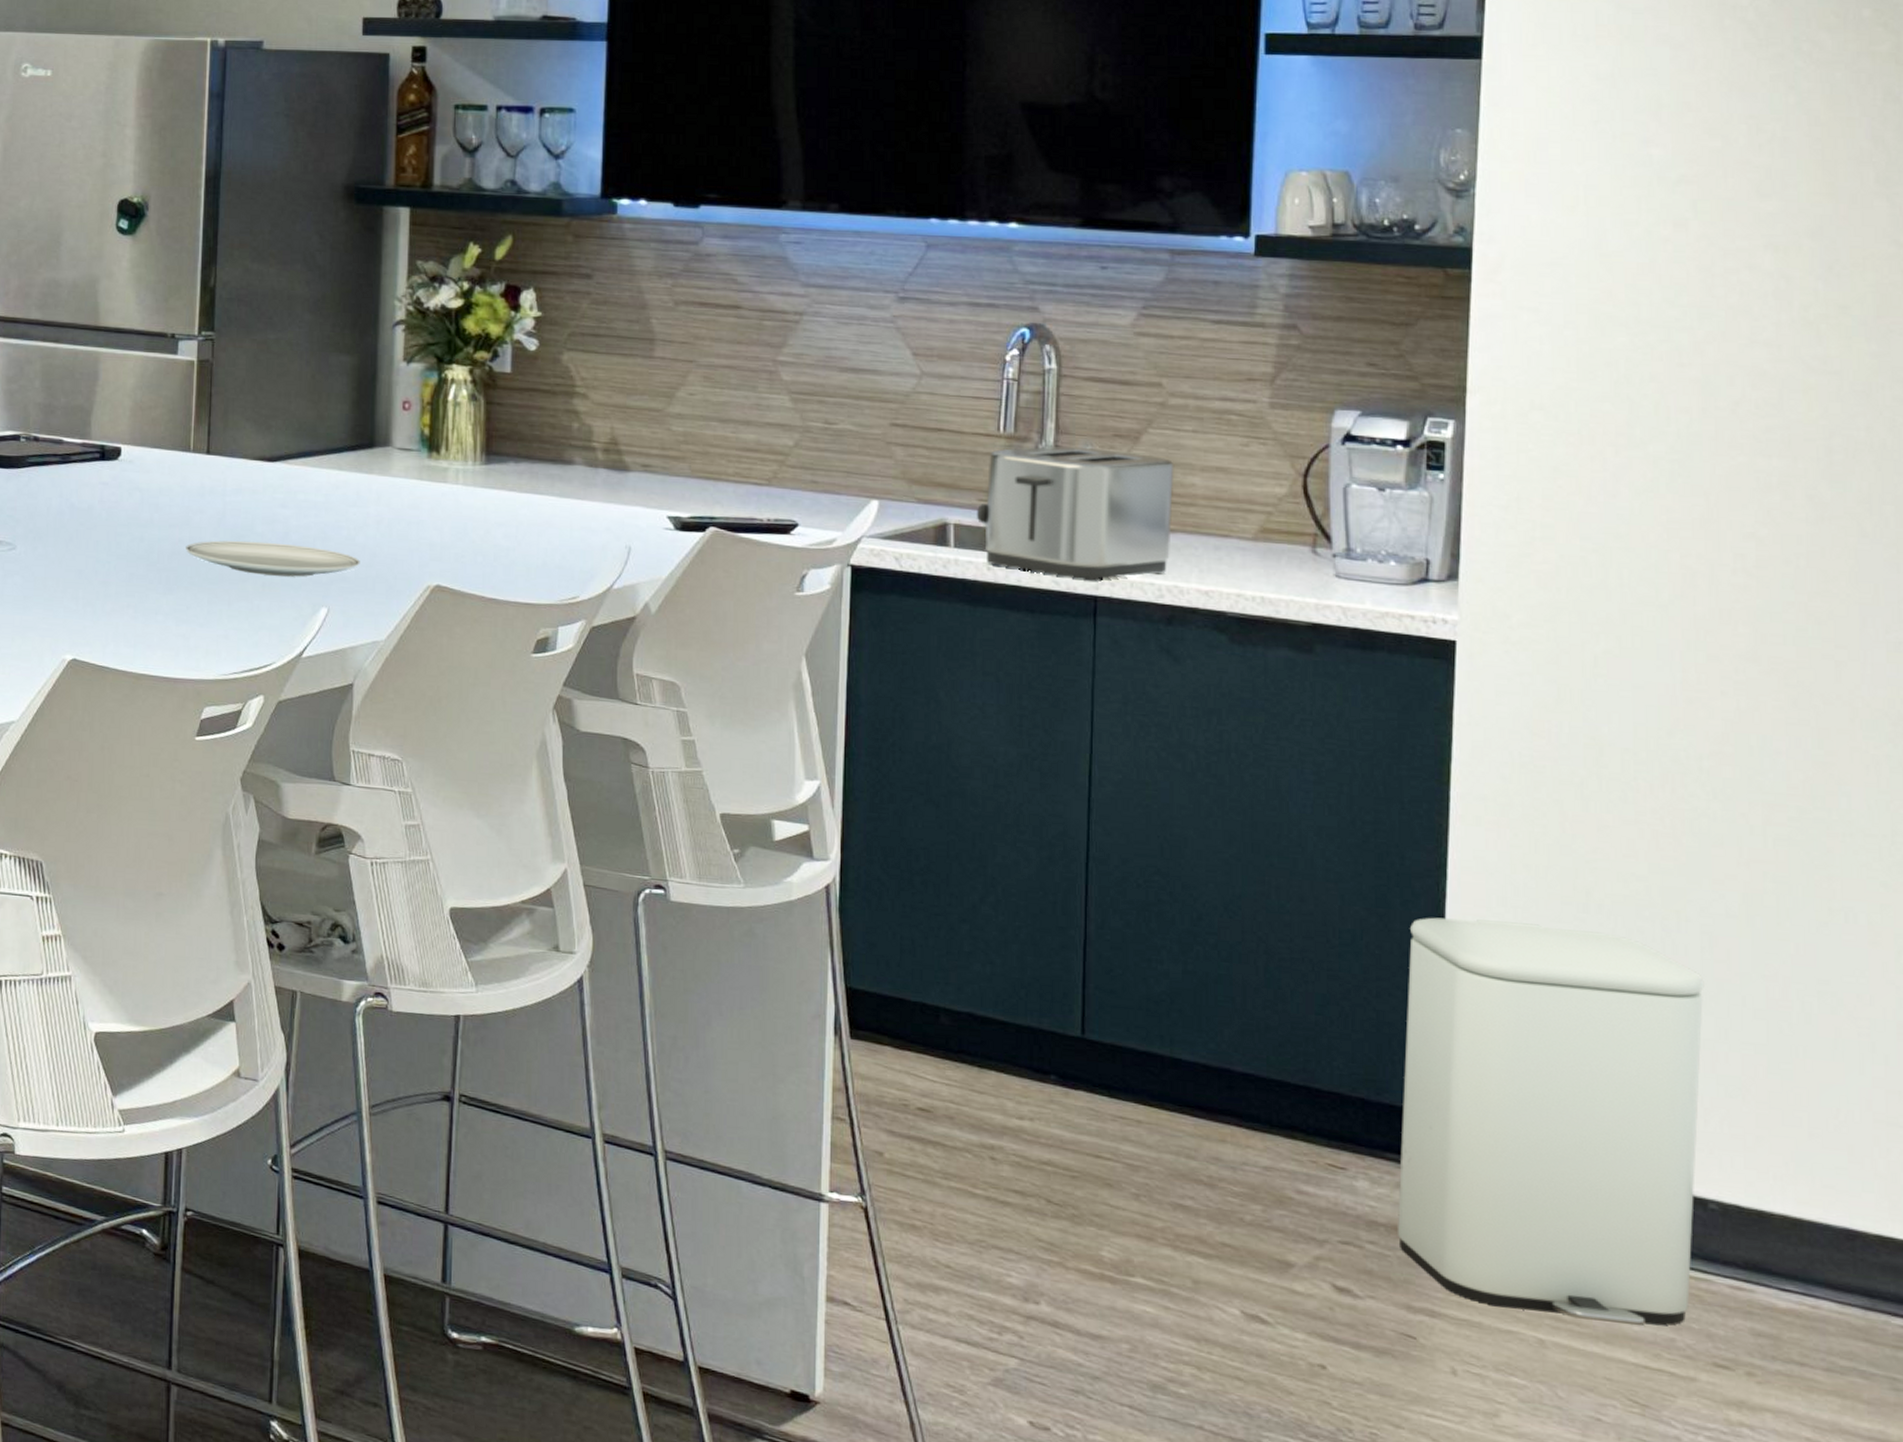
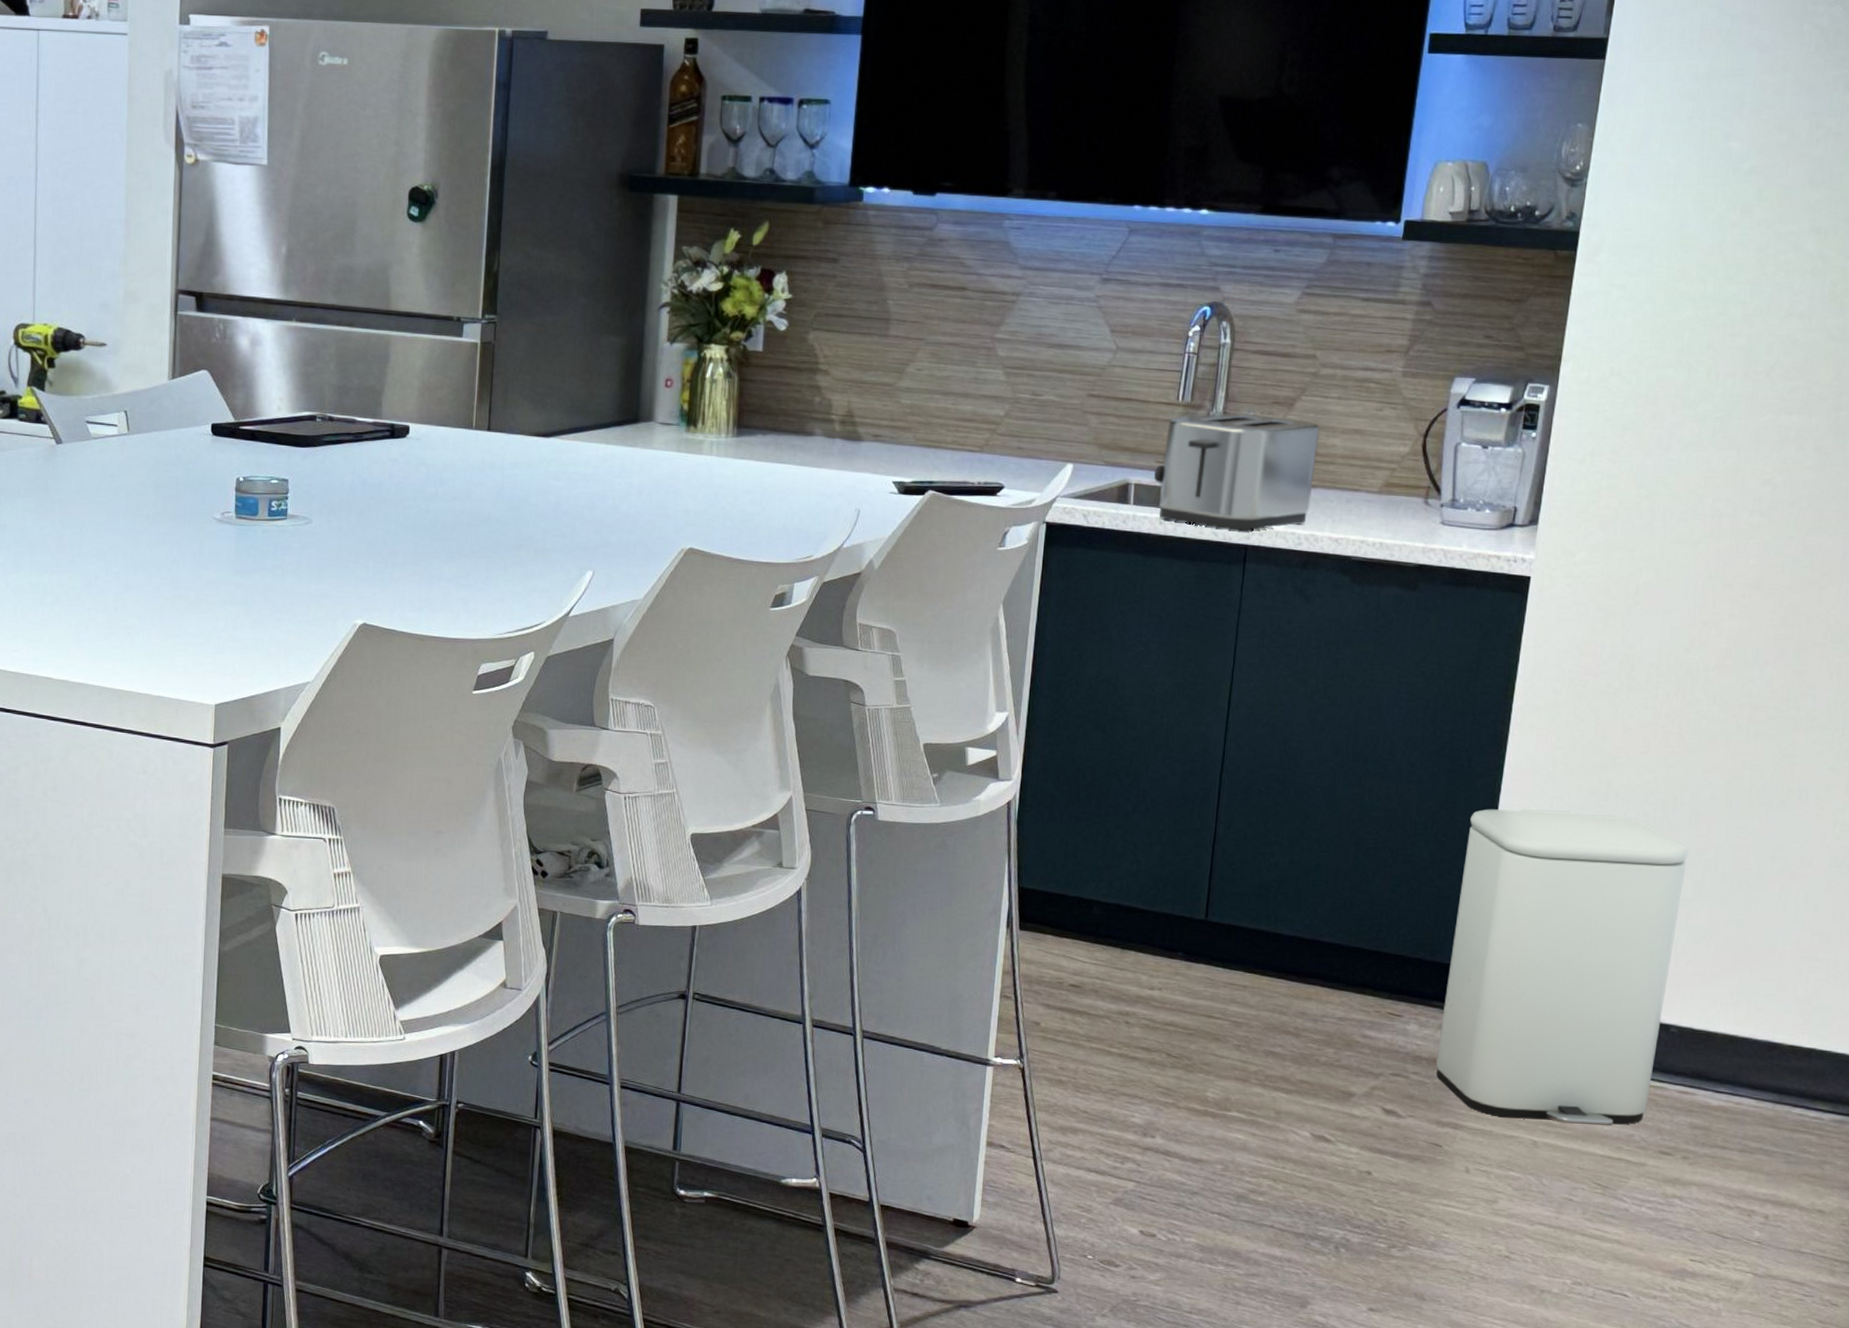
plate: present [186,540,360,577] -> none [467,511,623,544]

